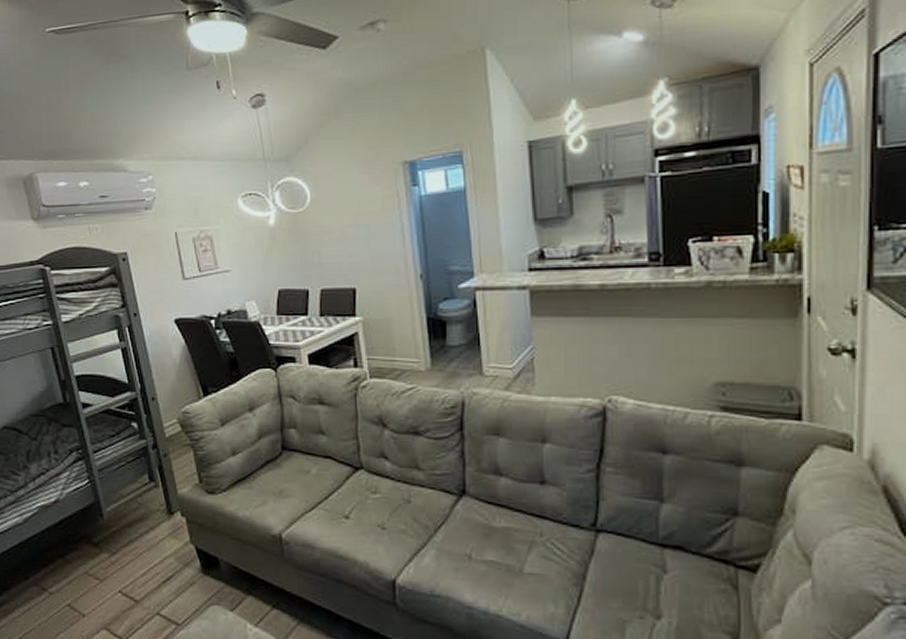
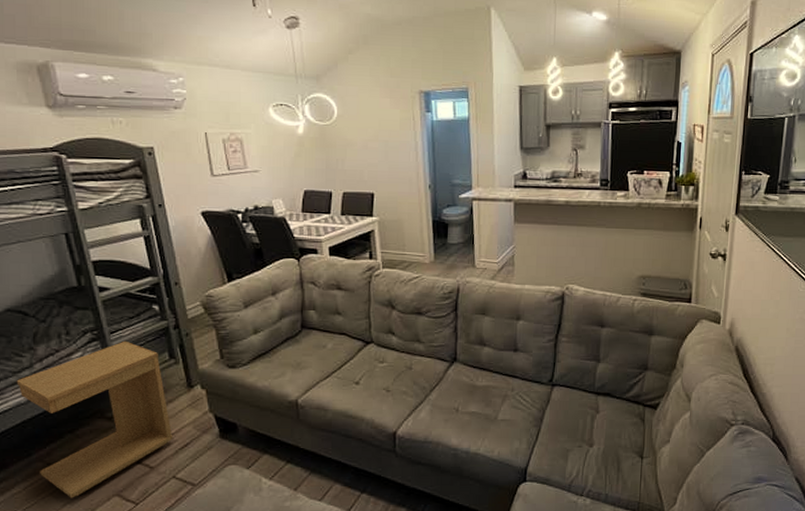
side table: none [13,460,156,628] -> present [16,340,173,498]

